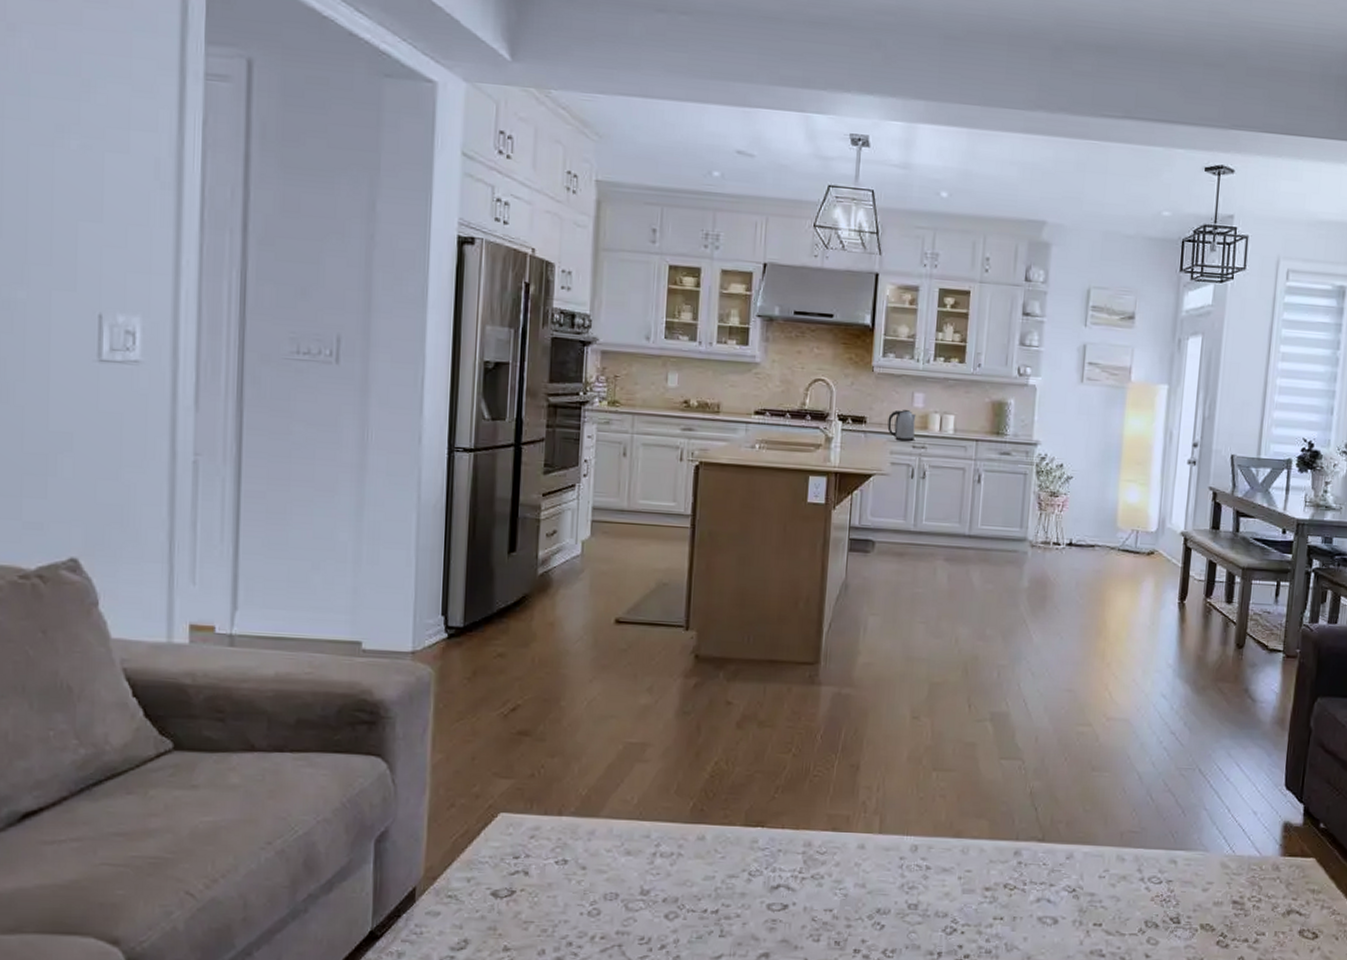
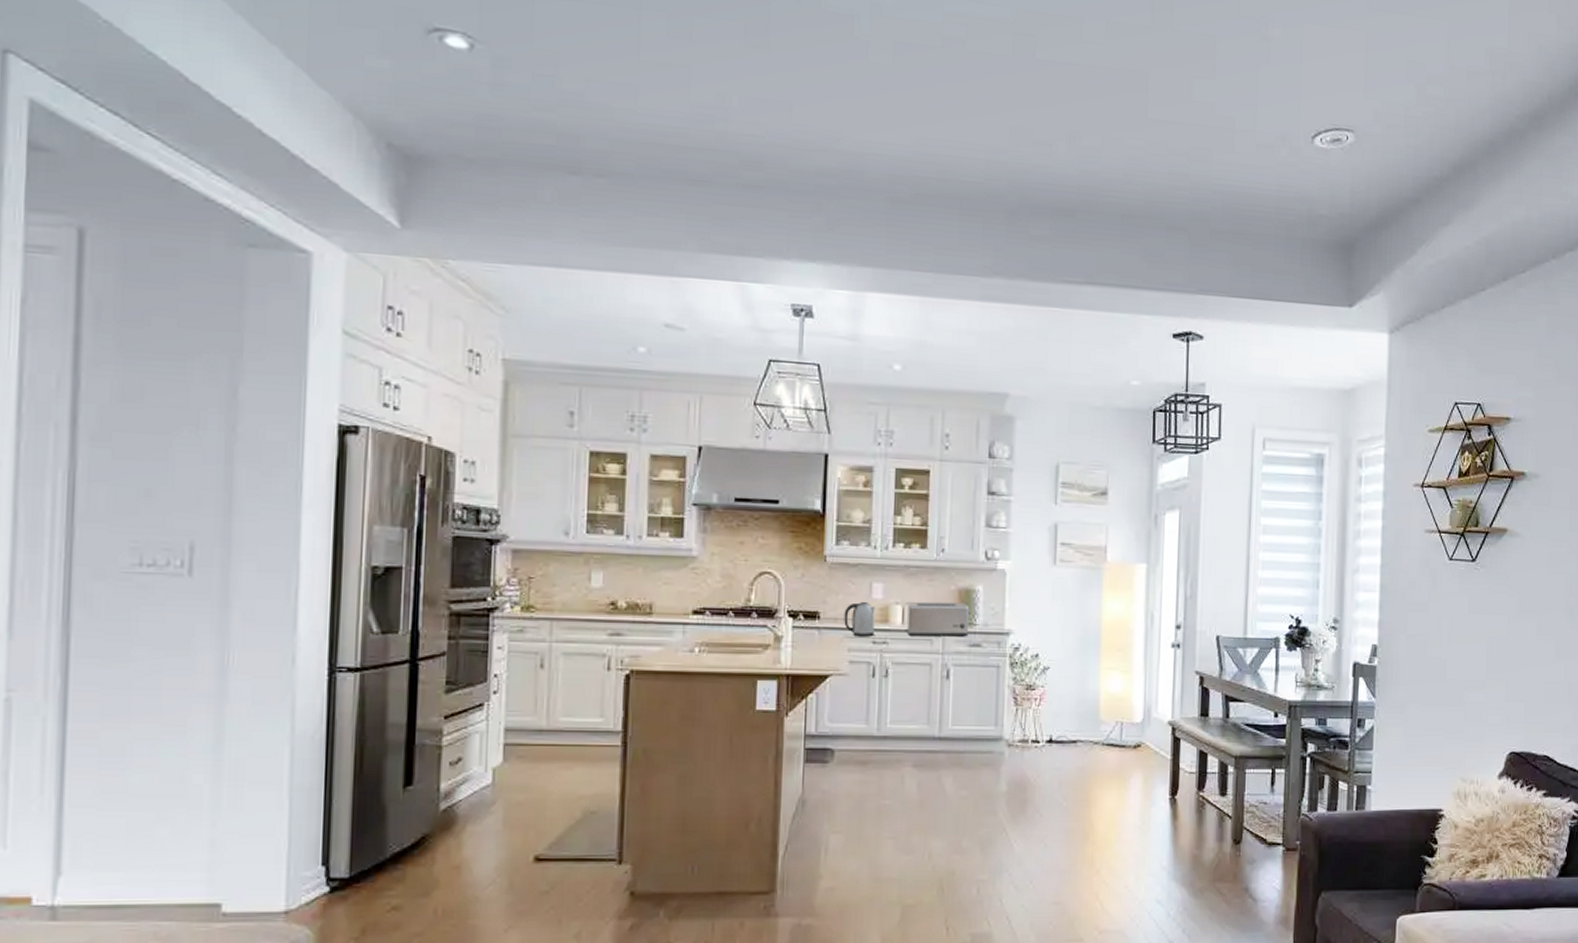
toaster: none [943,411,1003,446] -> present [906,601,971,637]

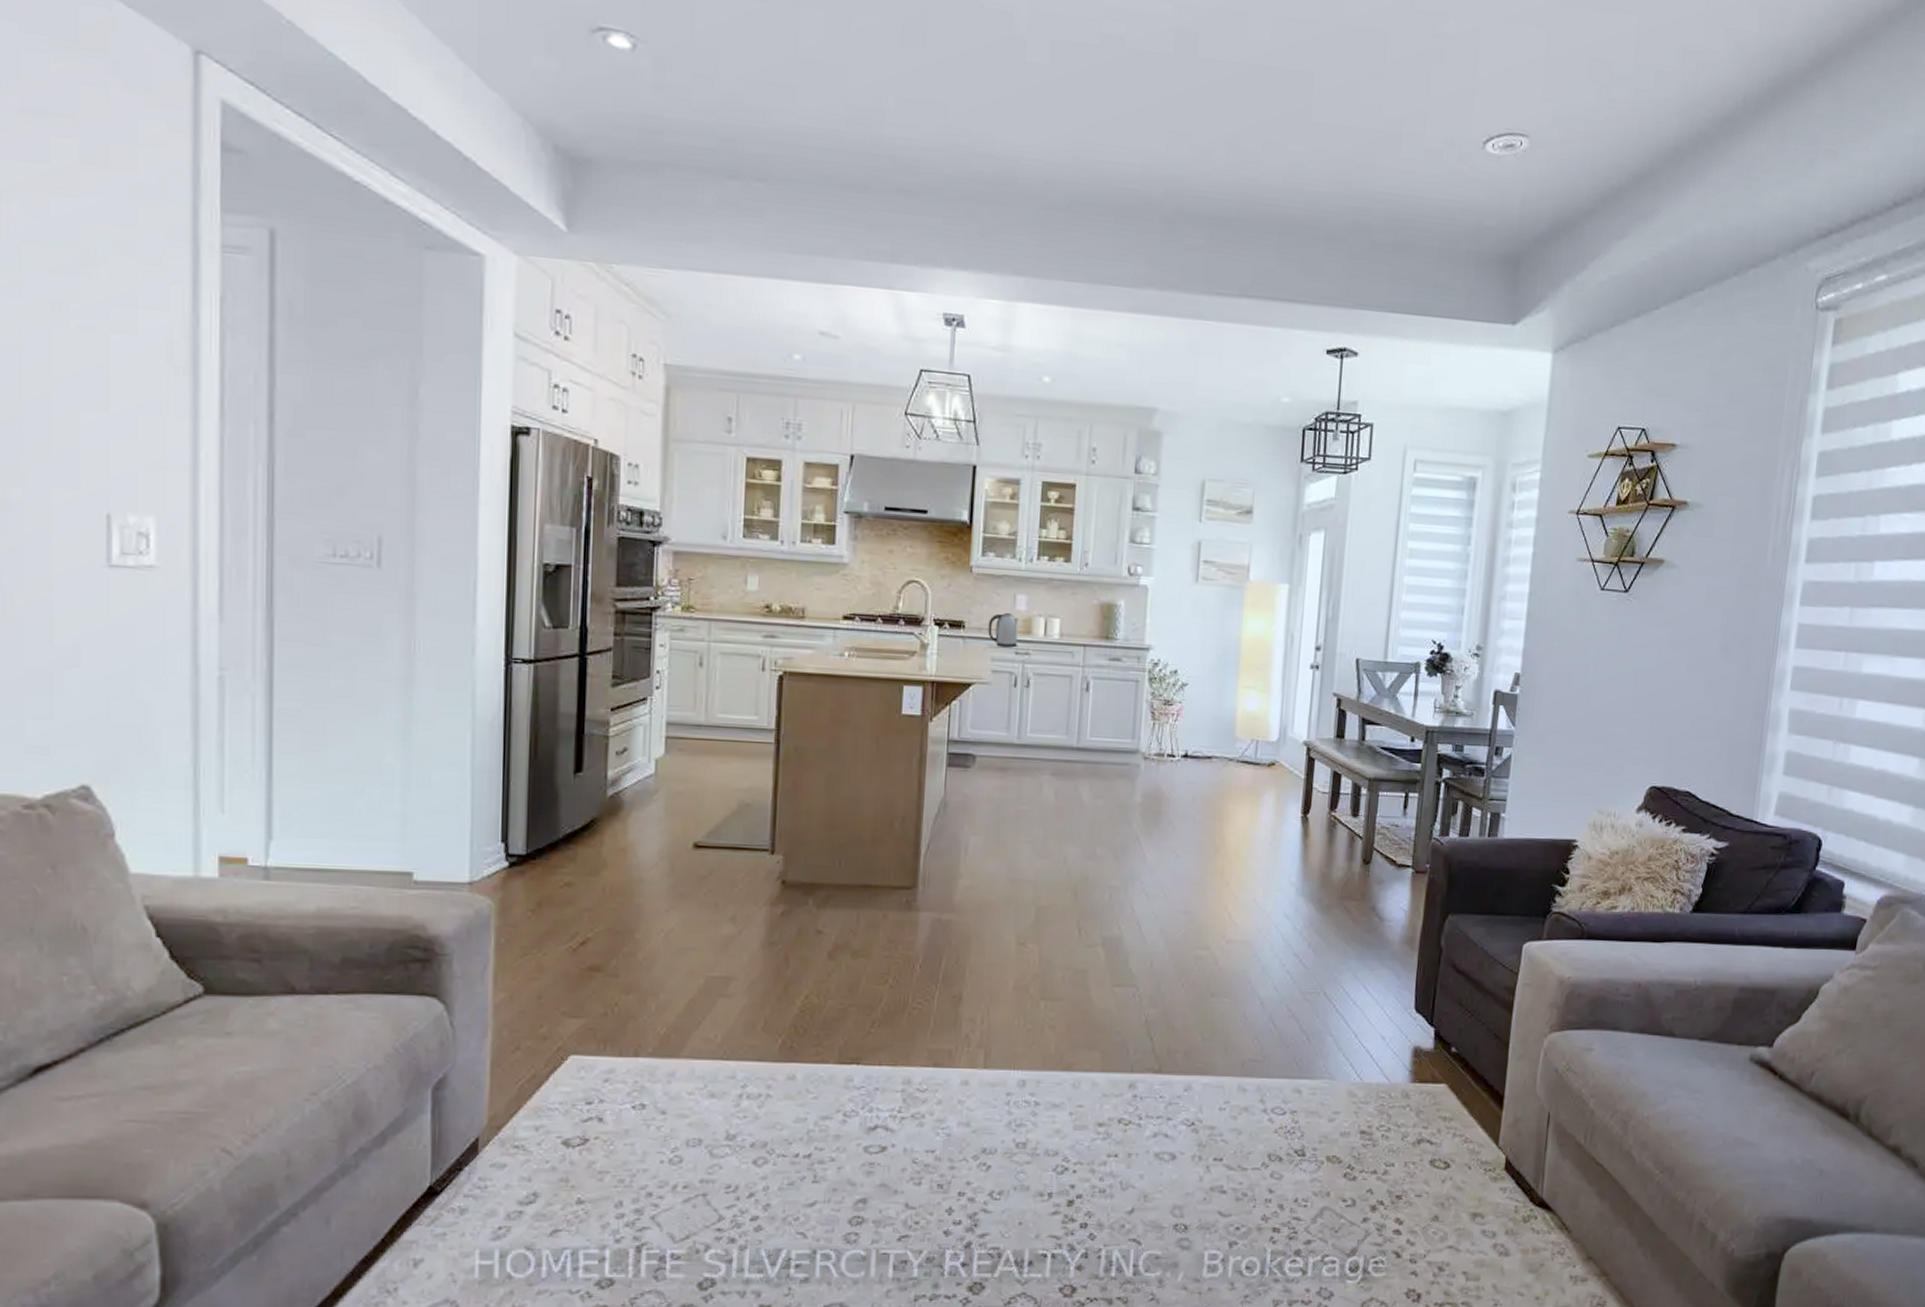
toaster: present [906,601,971,637] -> none [1048,614,1112,651]

